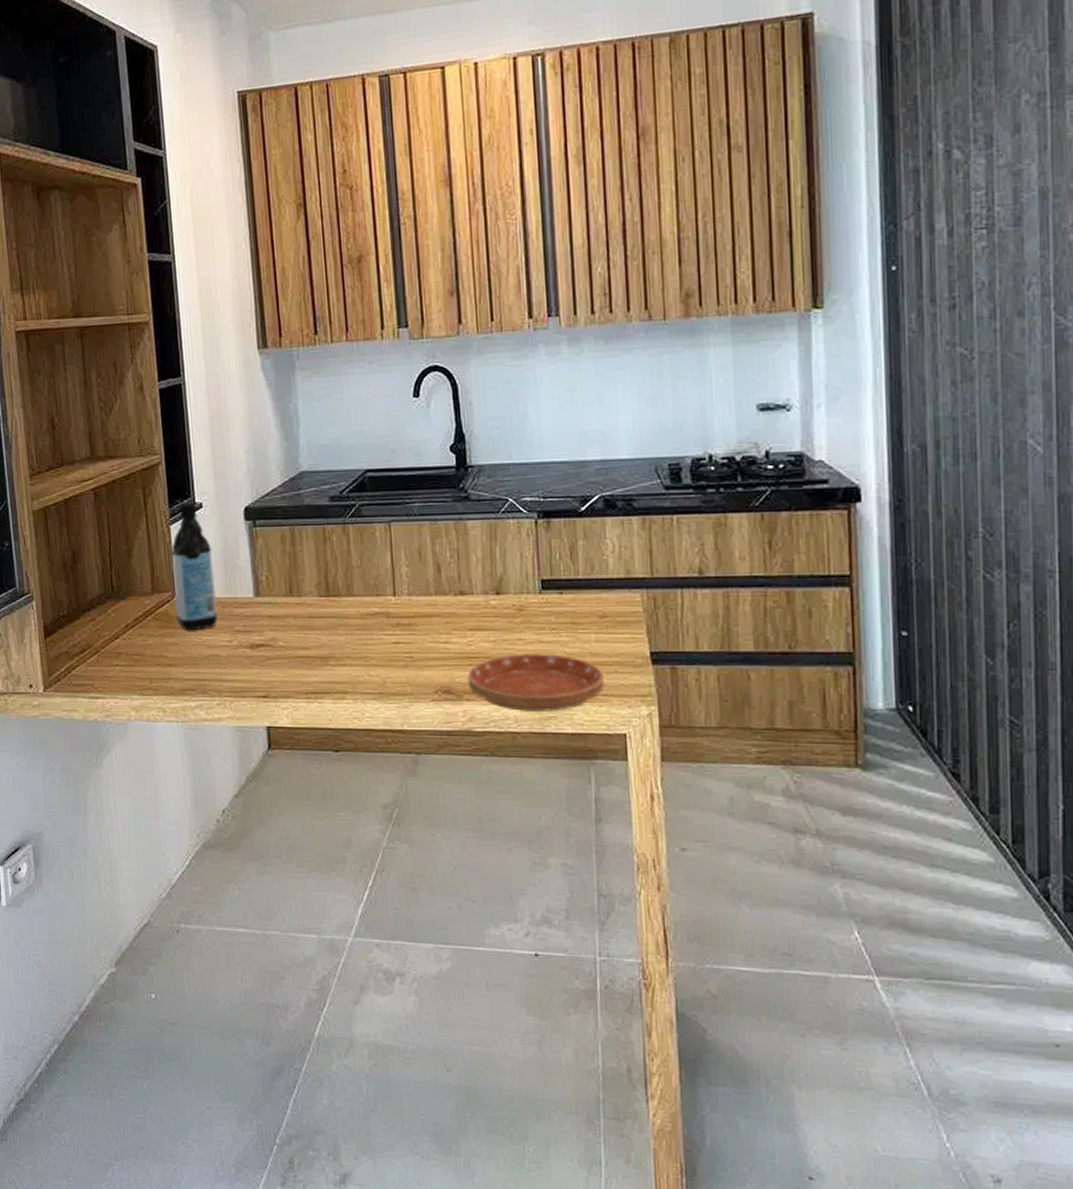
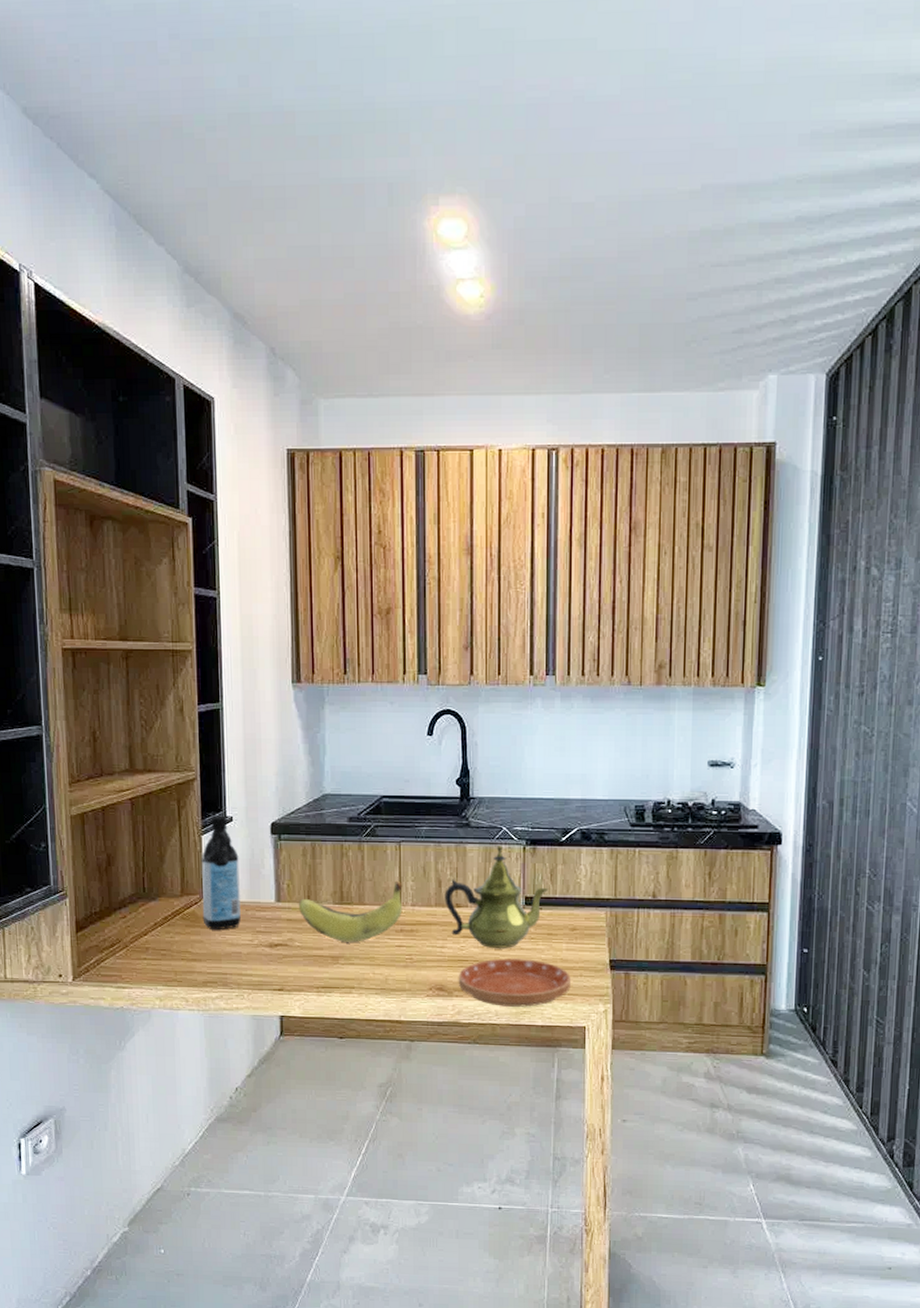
banana: none [279,566,398,640] -> present [298,880,403,942]
teapot: none [445,520,569,642] -> present [444,846,549,948]

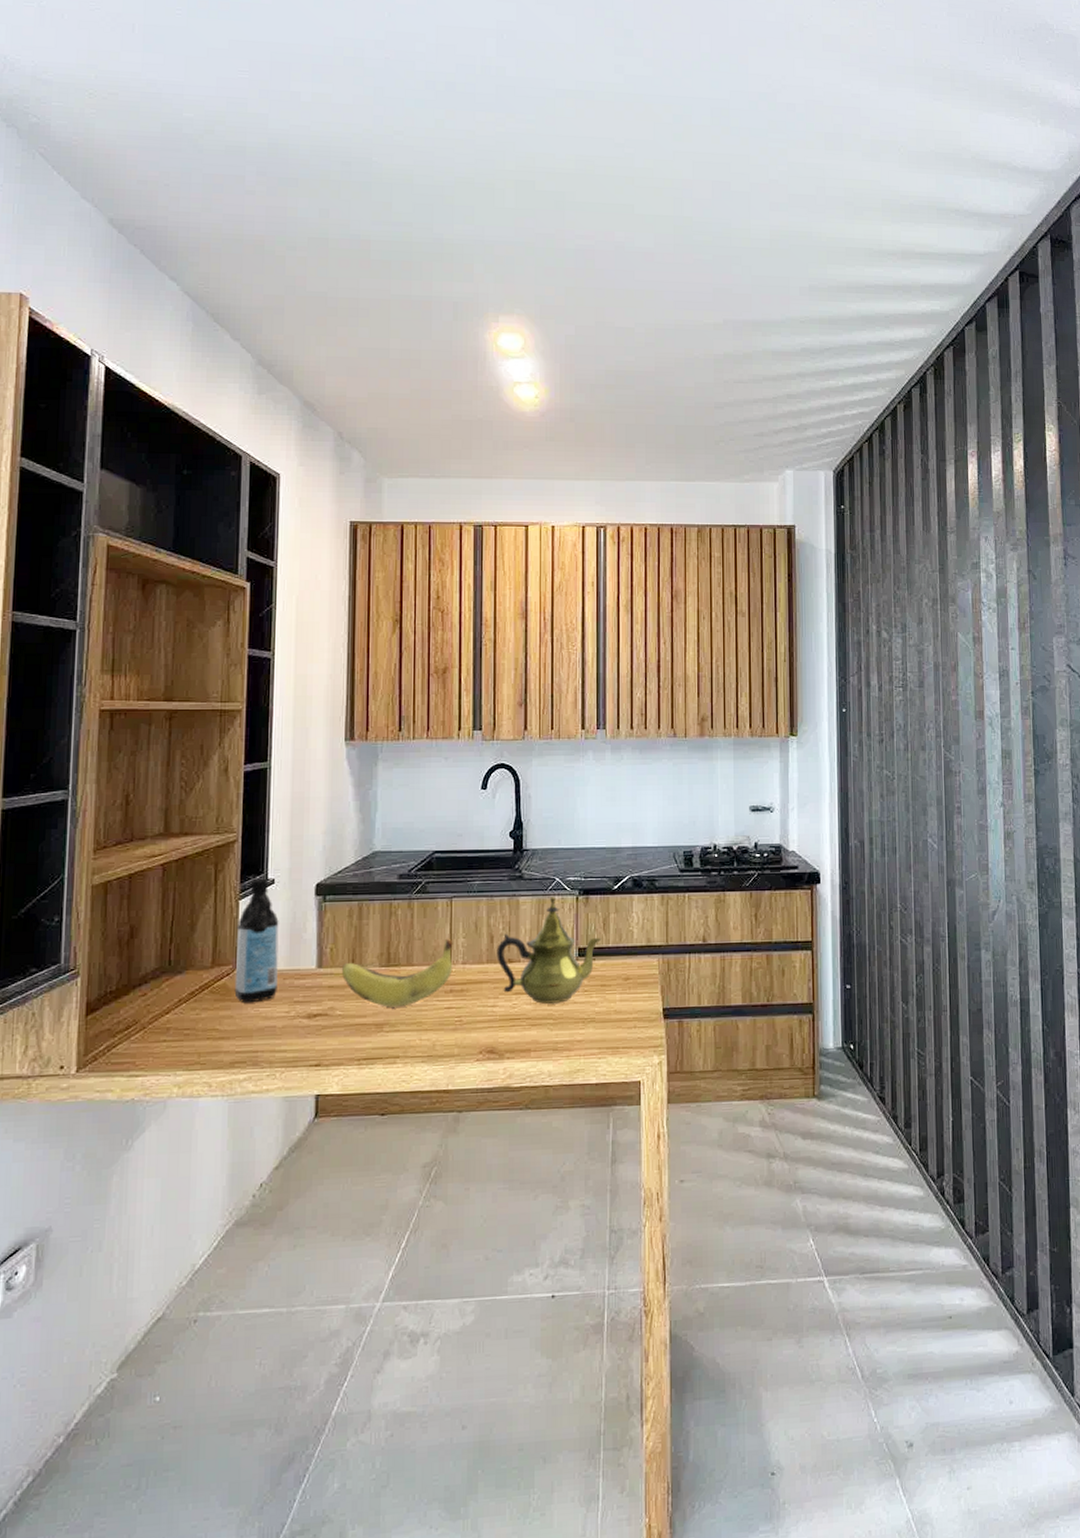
saucer: present [459,958,571,1007] -> none [511,1013,625,1066]

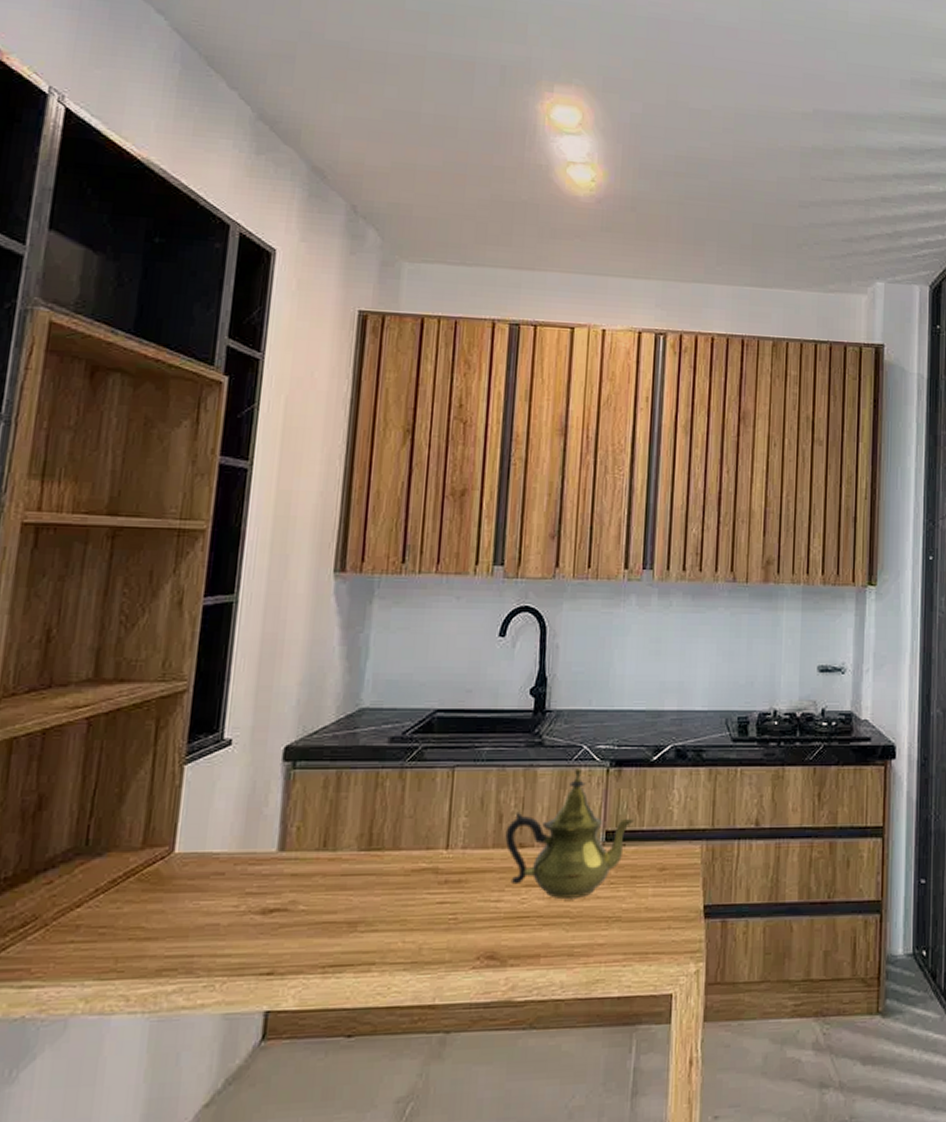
water bottle: present [234,878,279,1004] -> none [169,738,234,895]
banana: present [341,938,453,1007] -> none [309,816,453,901]

